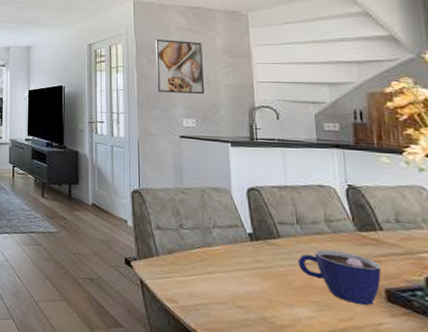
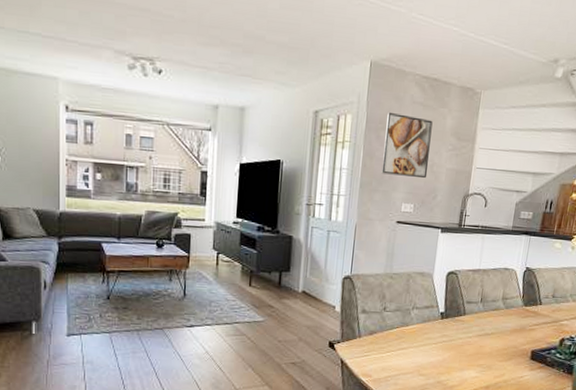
cup: present [297,249,381,306] -> none [474,323,533,364]

